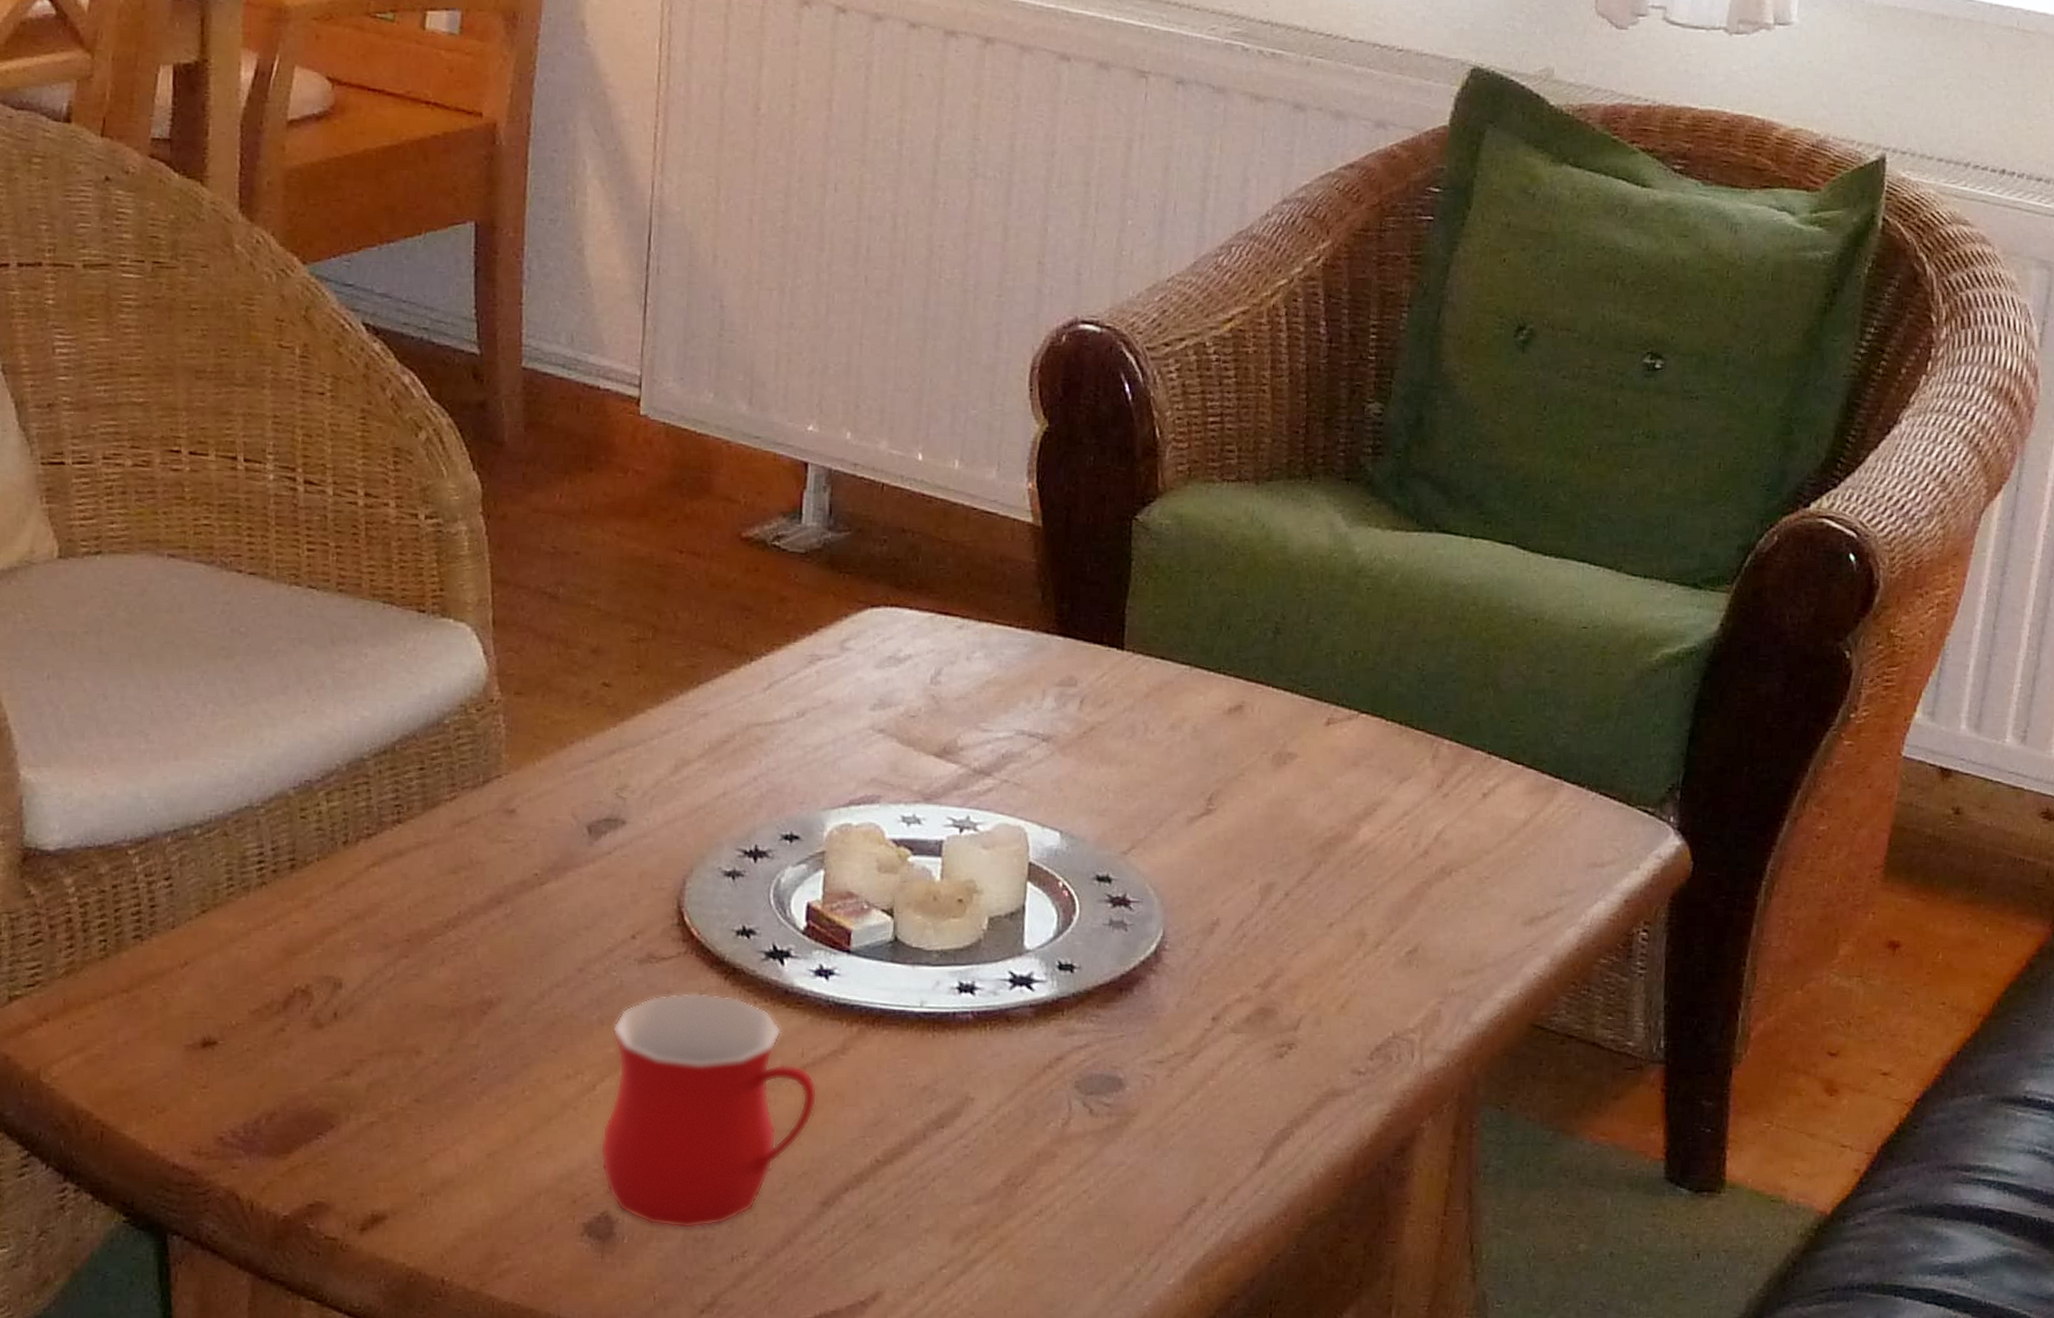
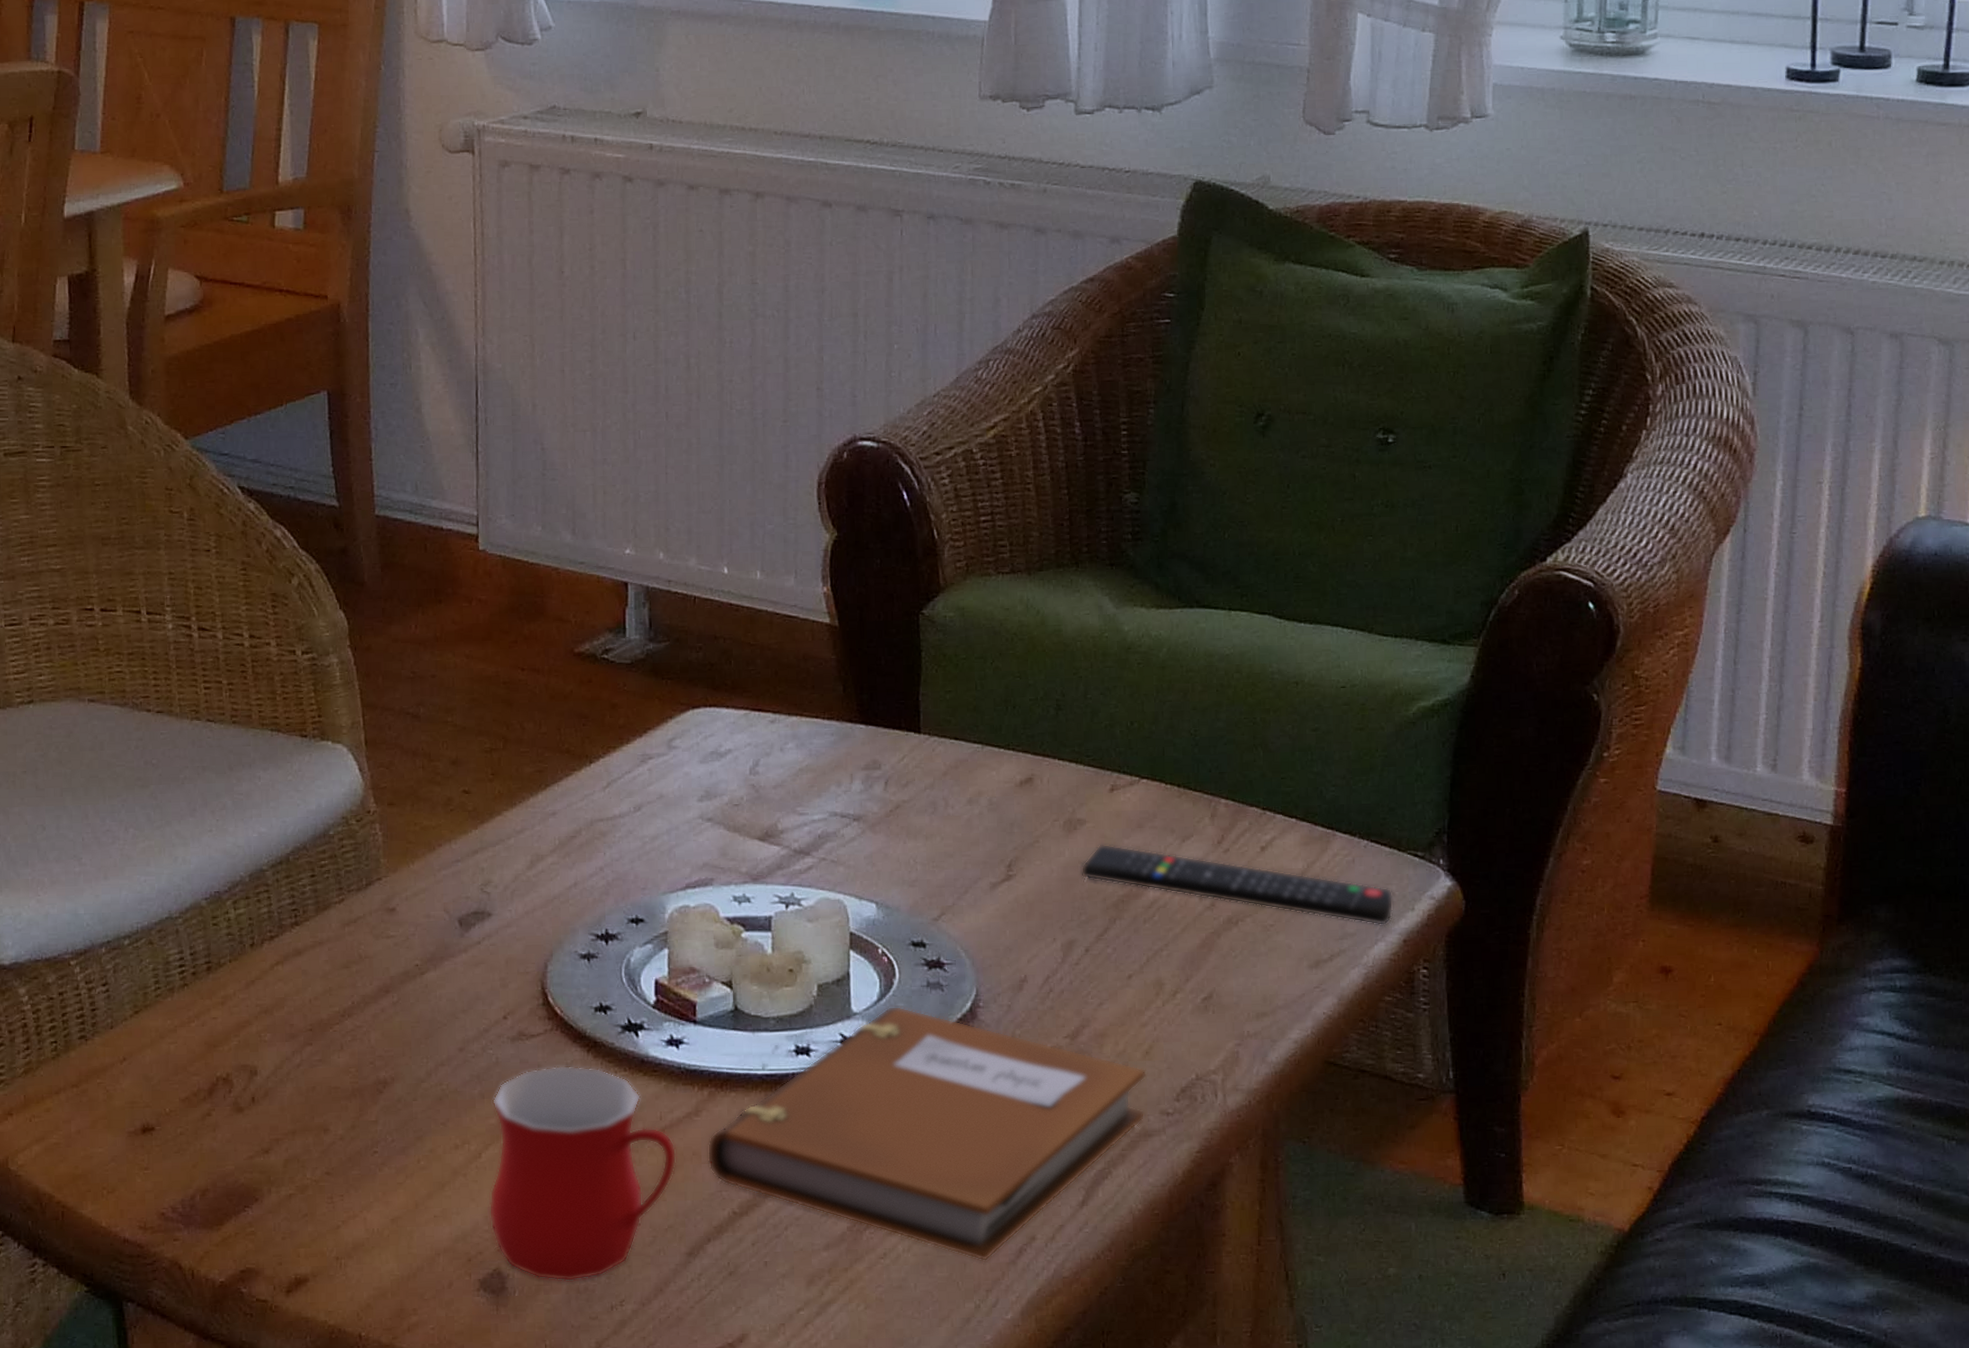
notebook: none [851,944,1341,1223] -> present [707,1006,1148,1262]
remote control: none [1287,781,1619,884] -> present [1081,844,1394,926]

